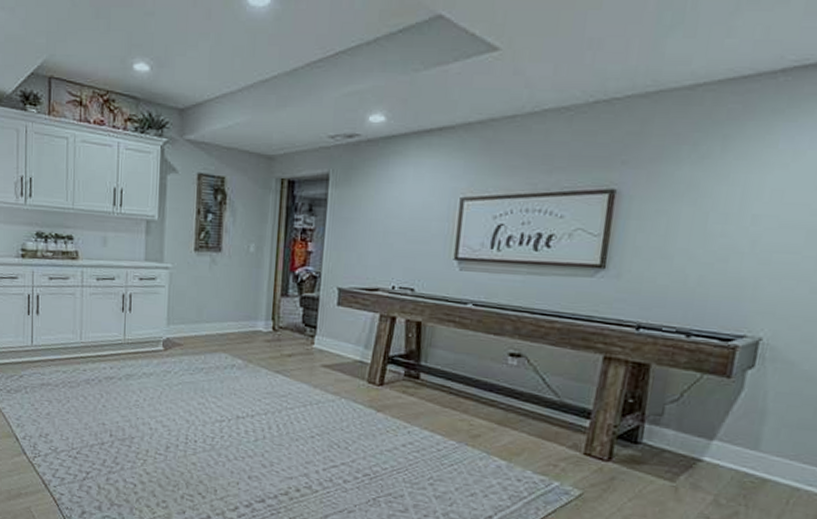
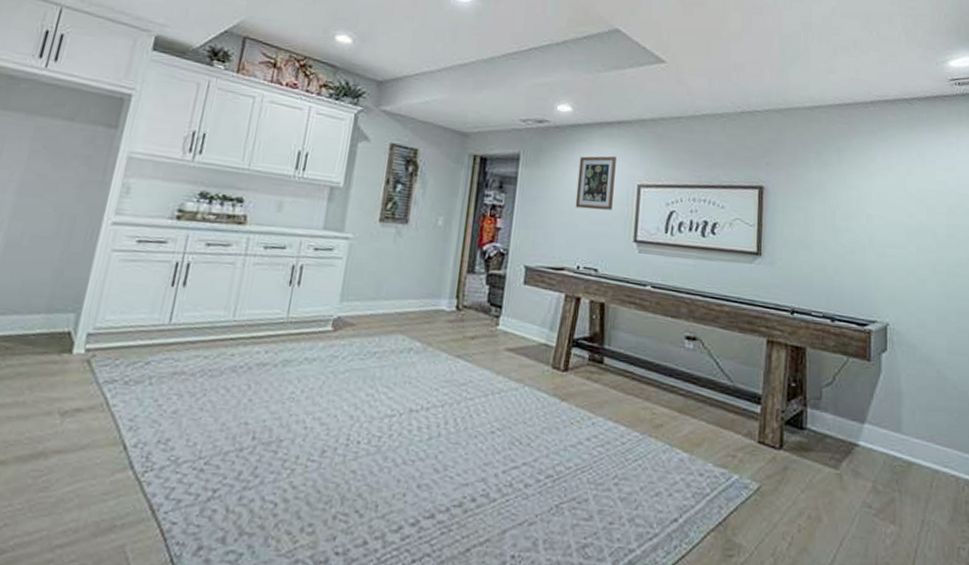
wall art: none [389,167,437,228] -> present [575,156,617,210]

